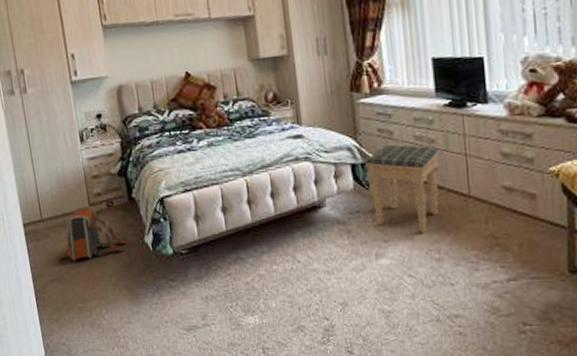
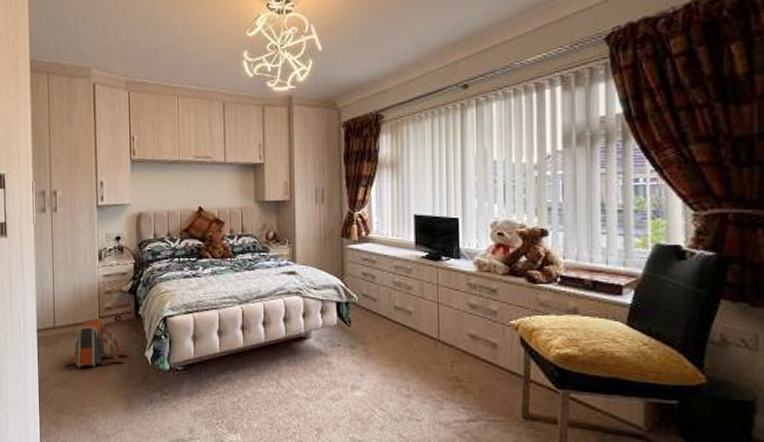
footstool: present [365,144,439,233] -> none [349,287,415,370]

